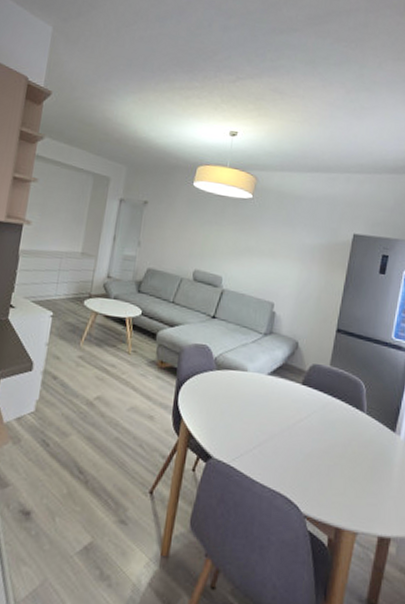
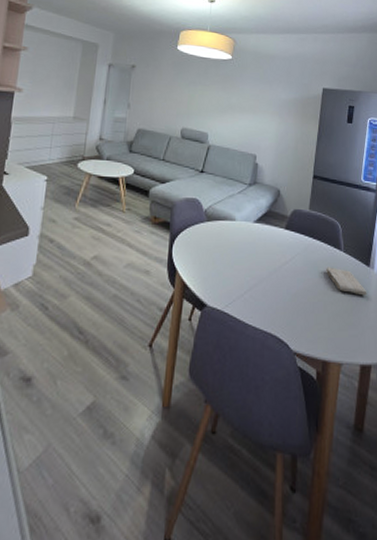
washcloth: none [345,428,391,464] -> present [326,267,367,296]

